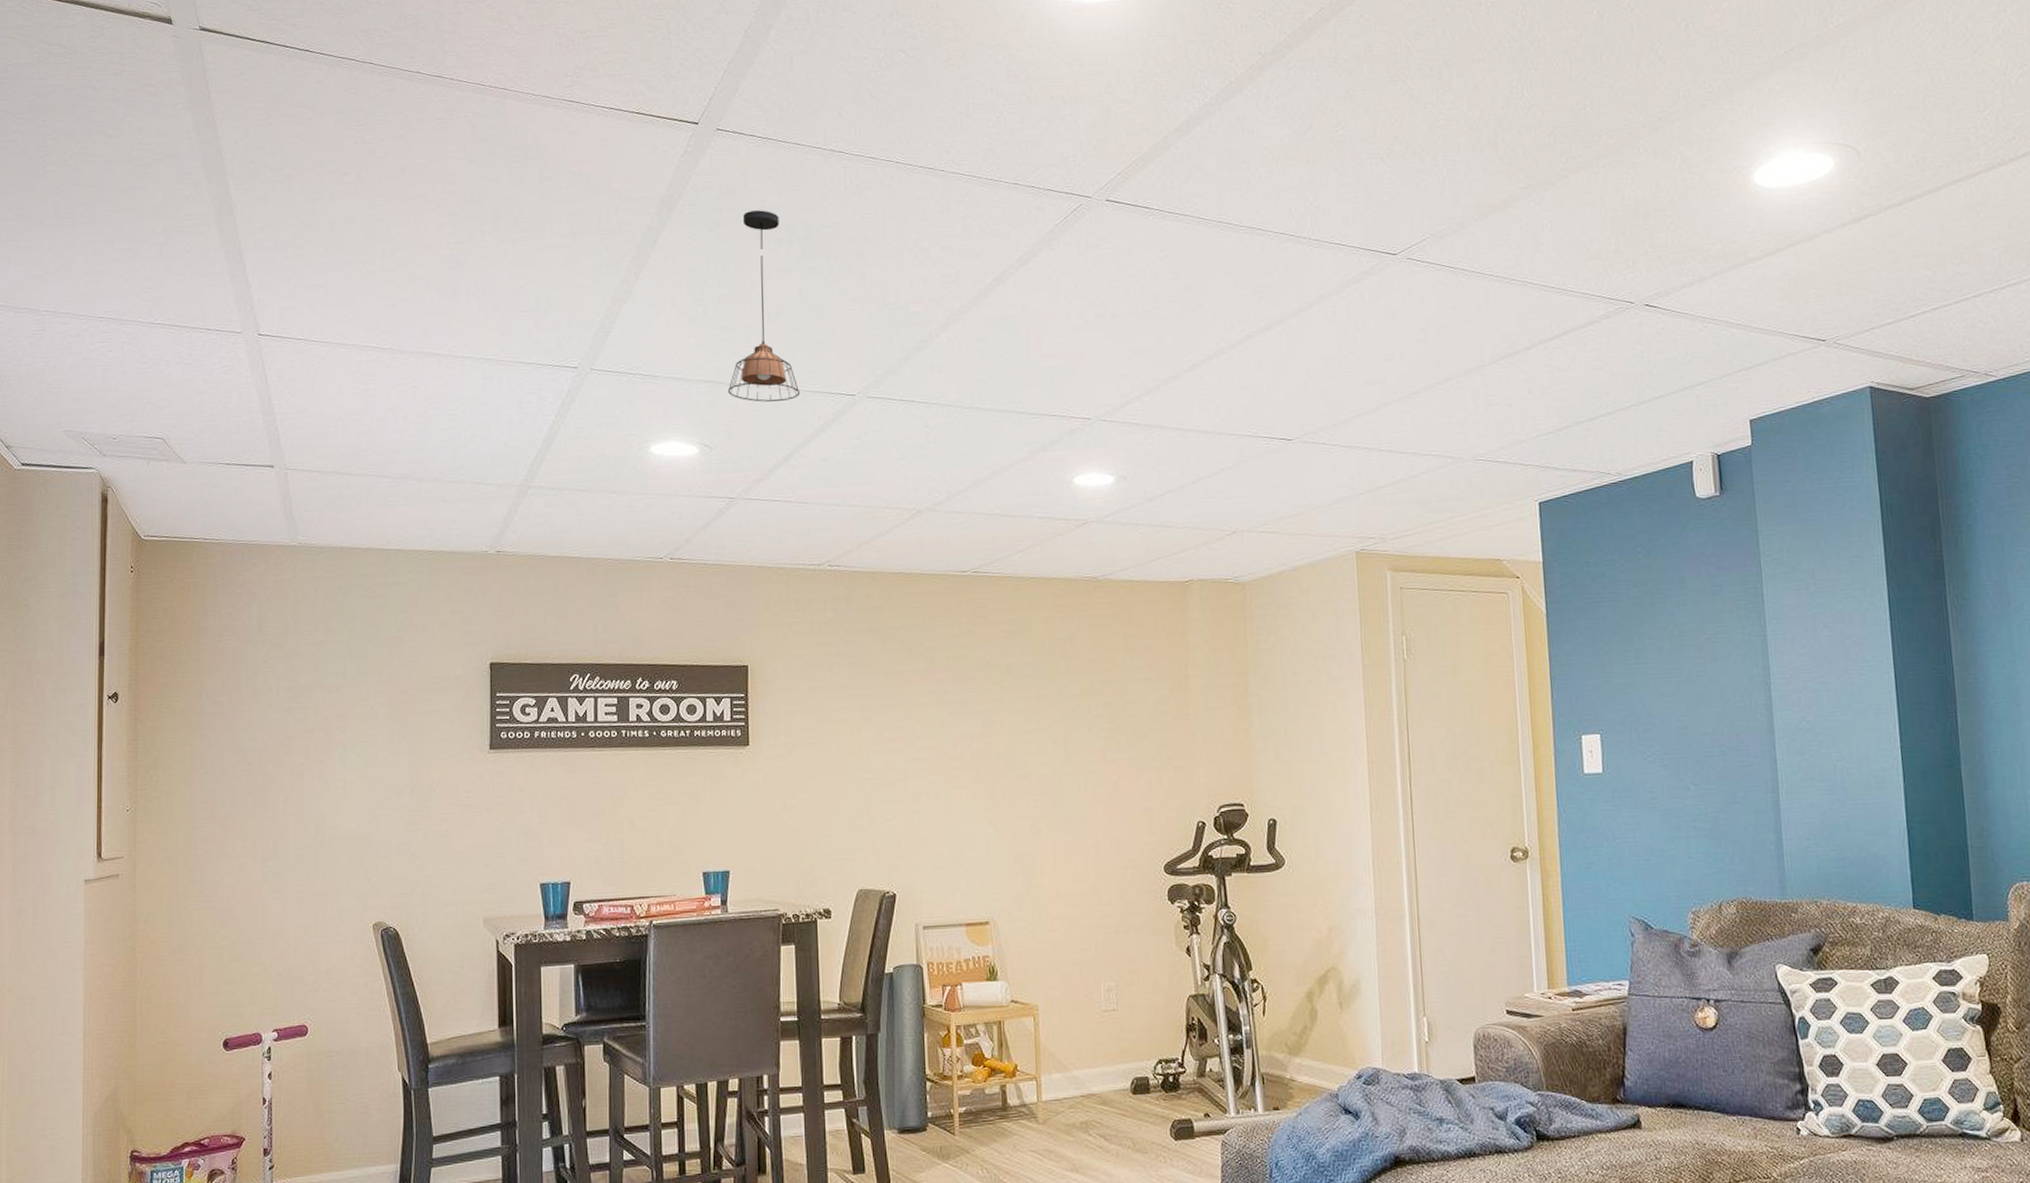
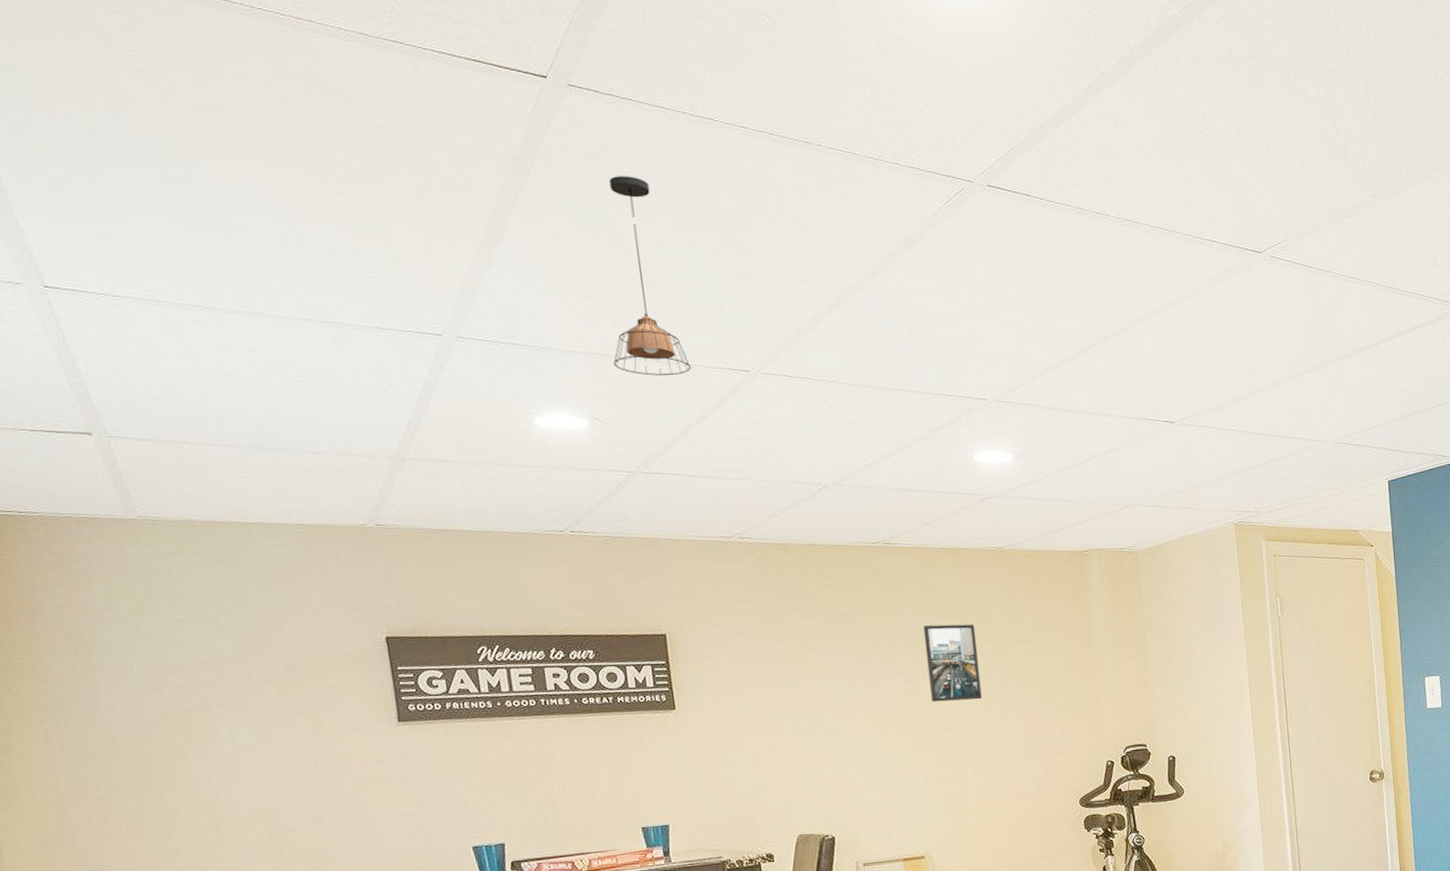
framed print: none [1006,660,1064,747] -> present [923,624,982,702]

